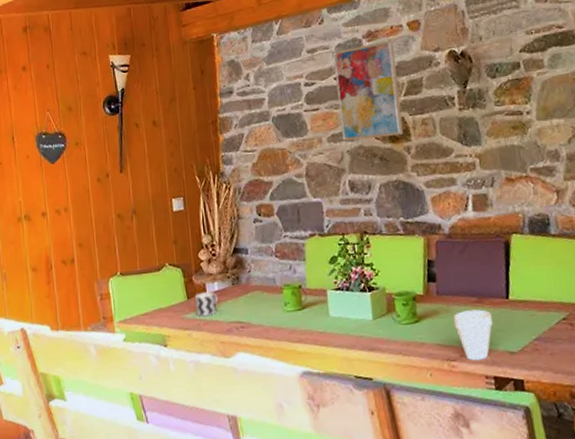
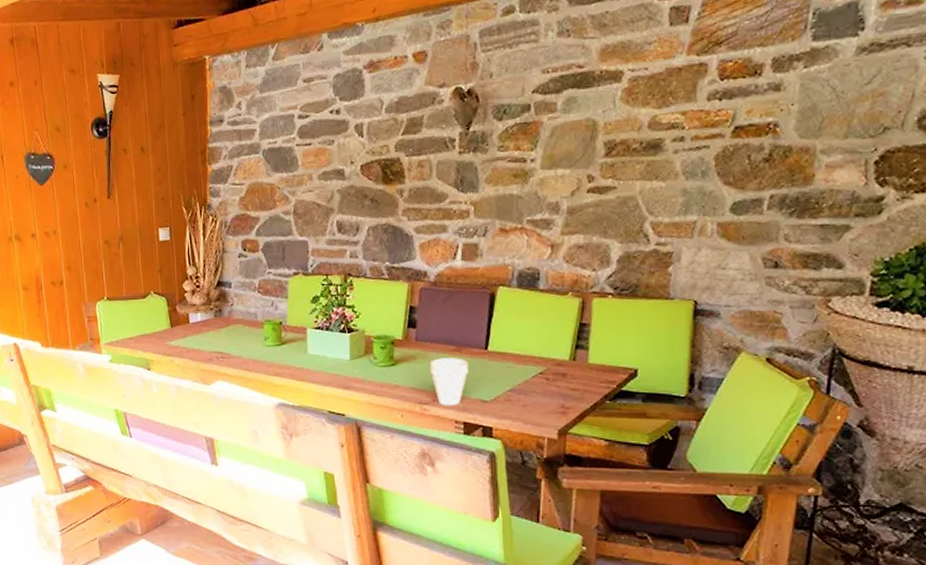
cup: present [194,291,218,317] -> none [177,321,200,345]
wall art: present [333,40,404,141] -> none [331,73,398,180]

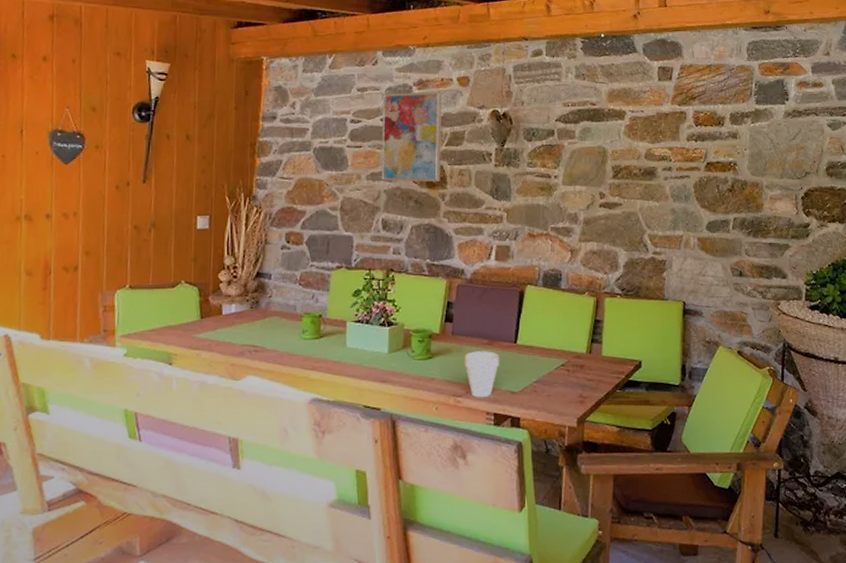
wall art: none [331,73,398,180] -> present [381,92,442,181]

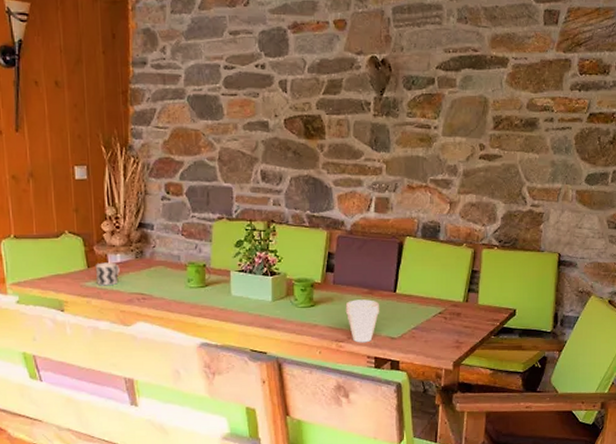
cup: none [208,313,234,338] -> present [95,262,120,286]
wall art: present [381,92,442,181] -> none [256,35,319,132]

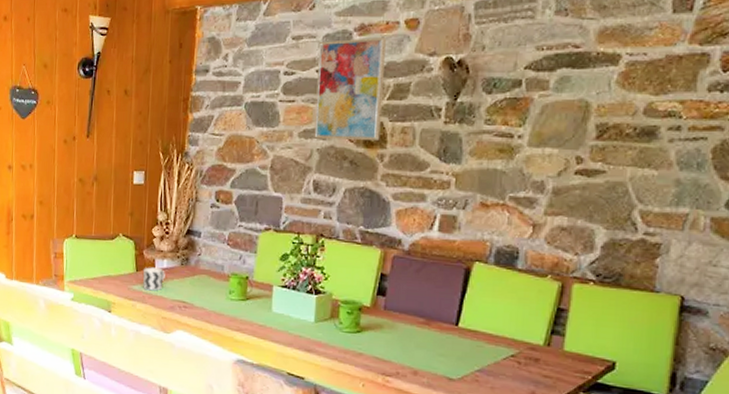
wall art: none [256,35,319,132] -> present [314,38,386,140]
cup: present [345,299,380,343] -> none [396,329,438,381]

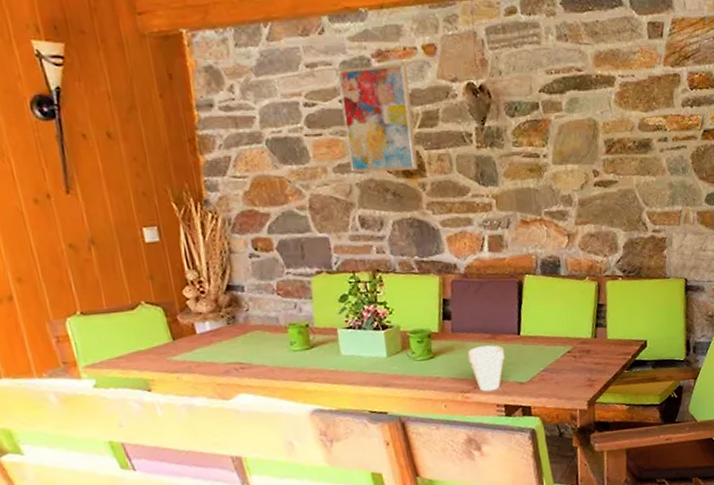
cup: present [142,267,165,291] -> none [181,331,211,359]
cup: none [396,329,438,381] -> present [467,345,506,392]

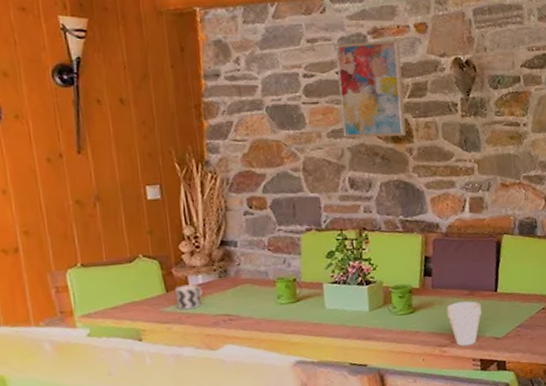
cup: none [181,331,211,359] -> present [174,284,202,311]

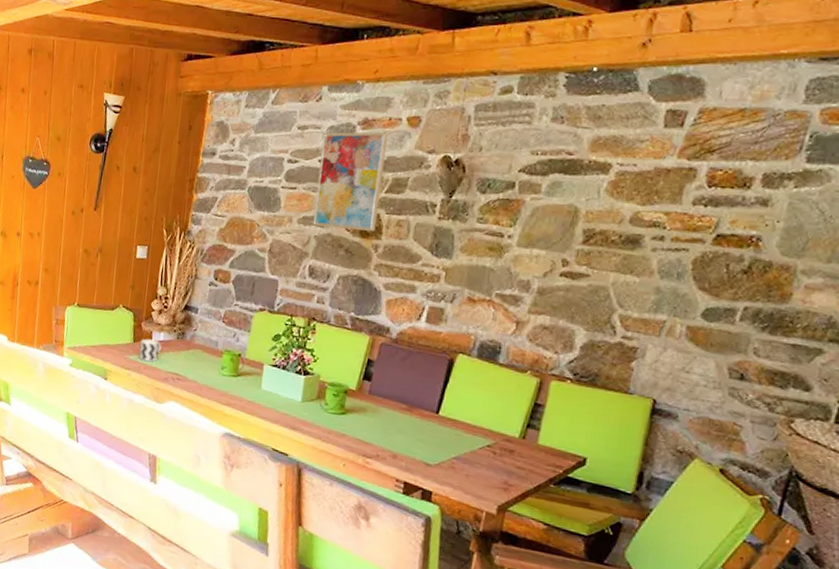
cup: present [446,301,483,346] -> none [378,414,419,465]

